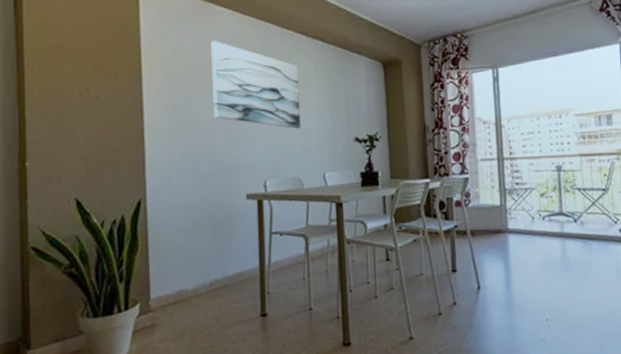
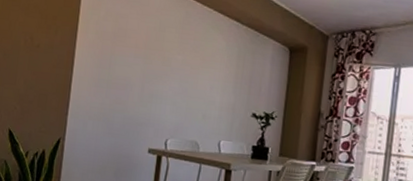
wall art: present [211,40,300,128] -> none [131,8,212,97]

